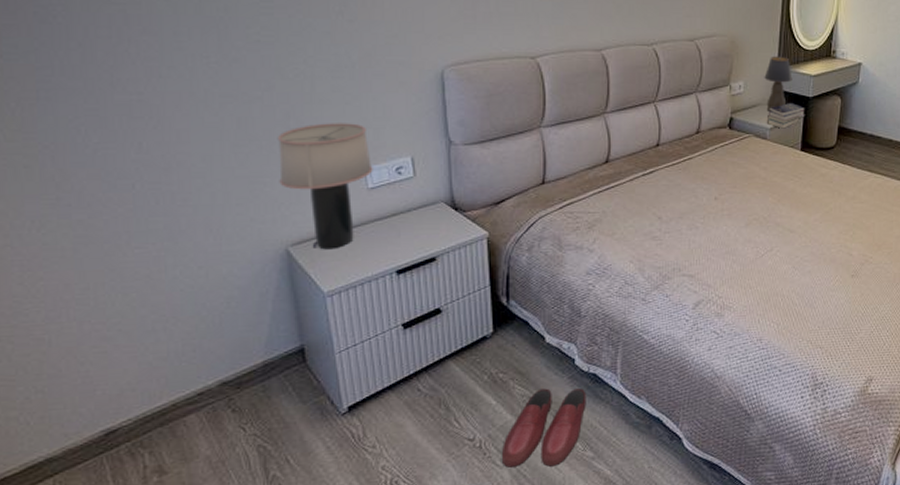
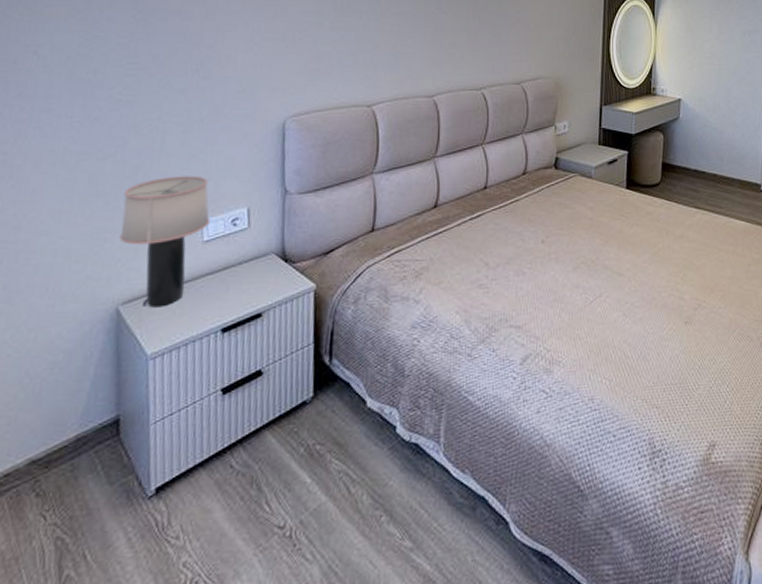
slippers: present [501,388,586,468] -> none [312,462,407,563]
table lamp: present [764,56,792,111] -> none [588,95,615,150]
books: present [768,103,804,129] -> none [592,141,628,167]

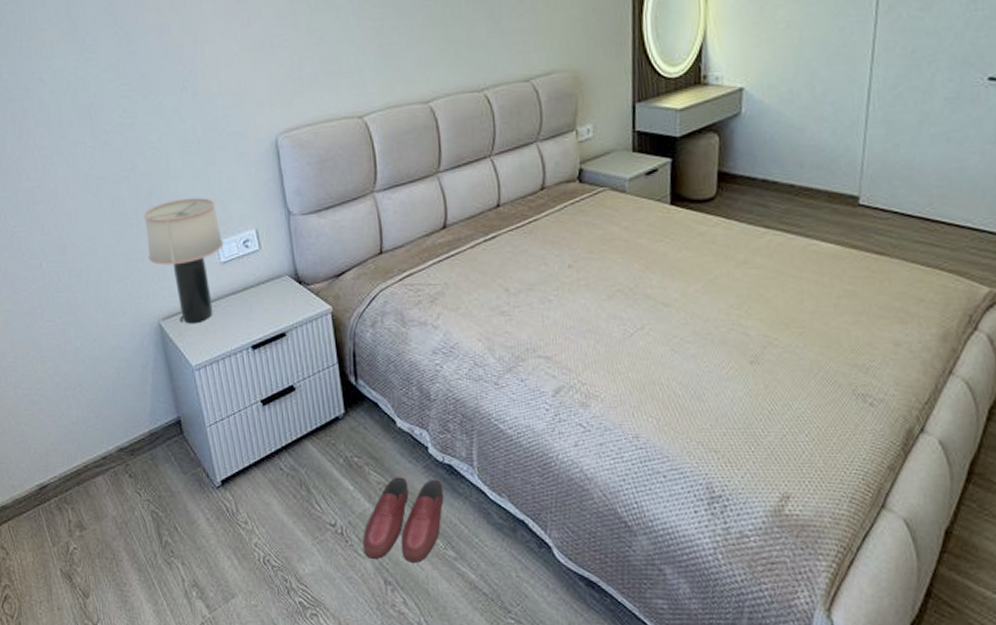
slippers: none [312,462,407,563] -> present [362,477,444,563]

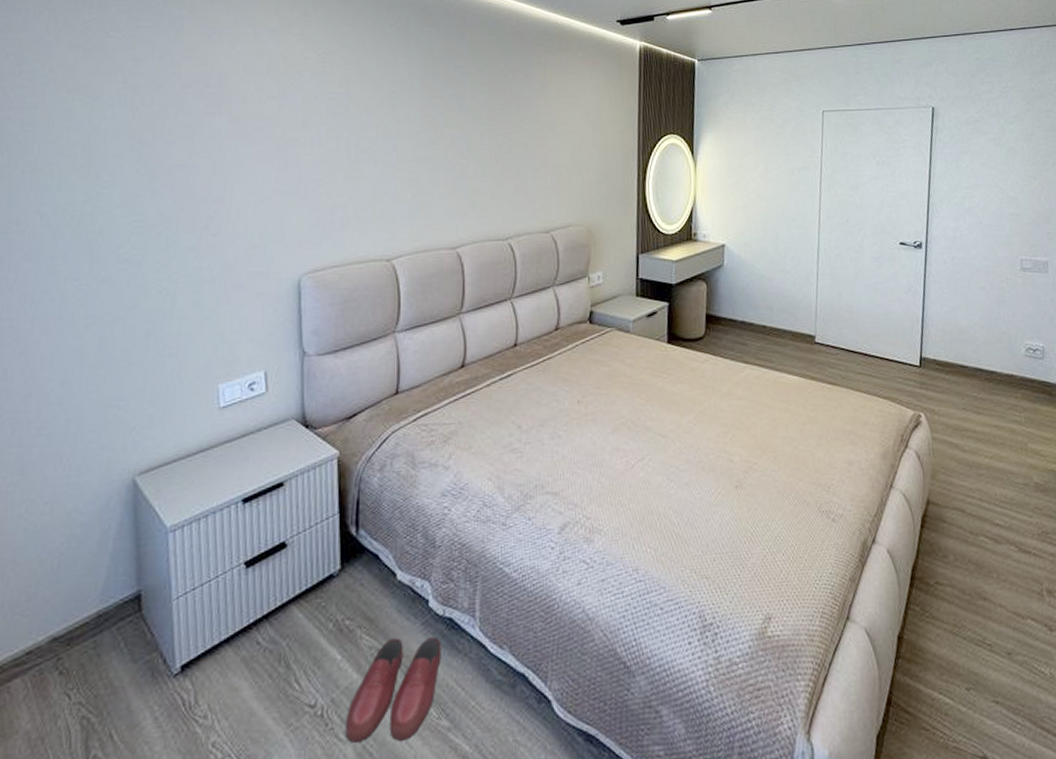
table lamp: present [143,198,224,324] -> none [133,338,226,478]

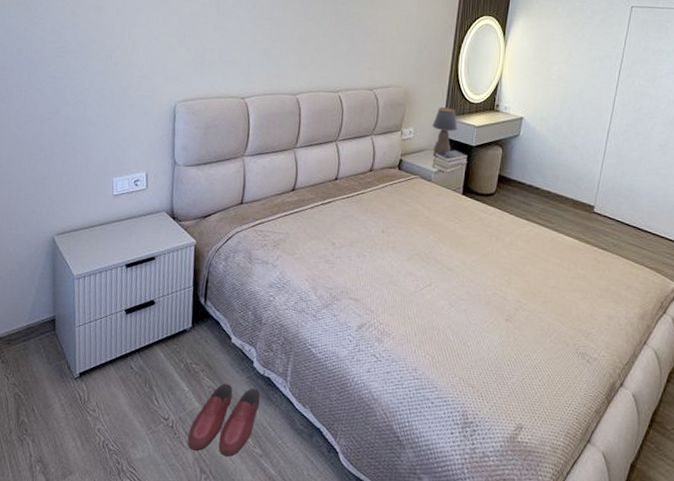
table lamp: none [623,242,653,302] -> present [432,106,458,156]
books: none [629,292,668,320] -> present [433,150,467,173]

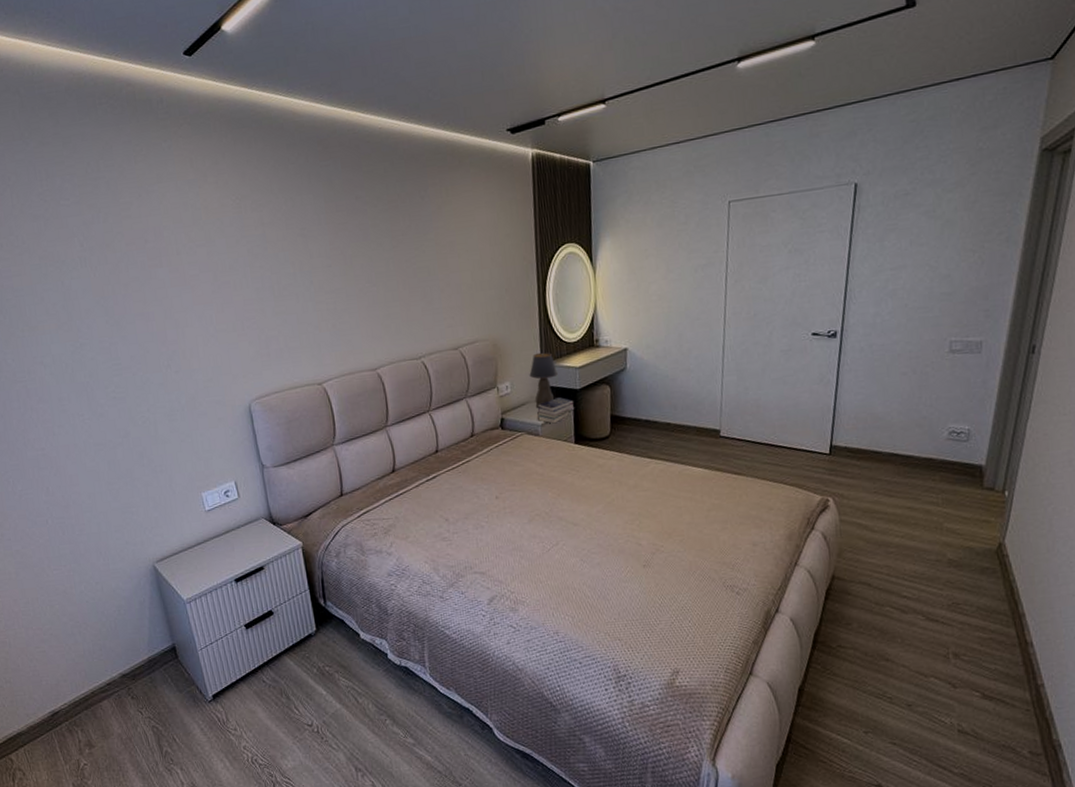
slippers: present [187,383,261,457] -> none [336,680,402,751]

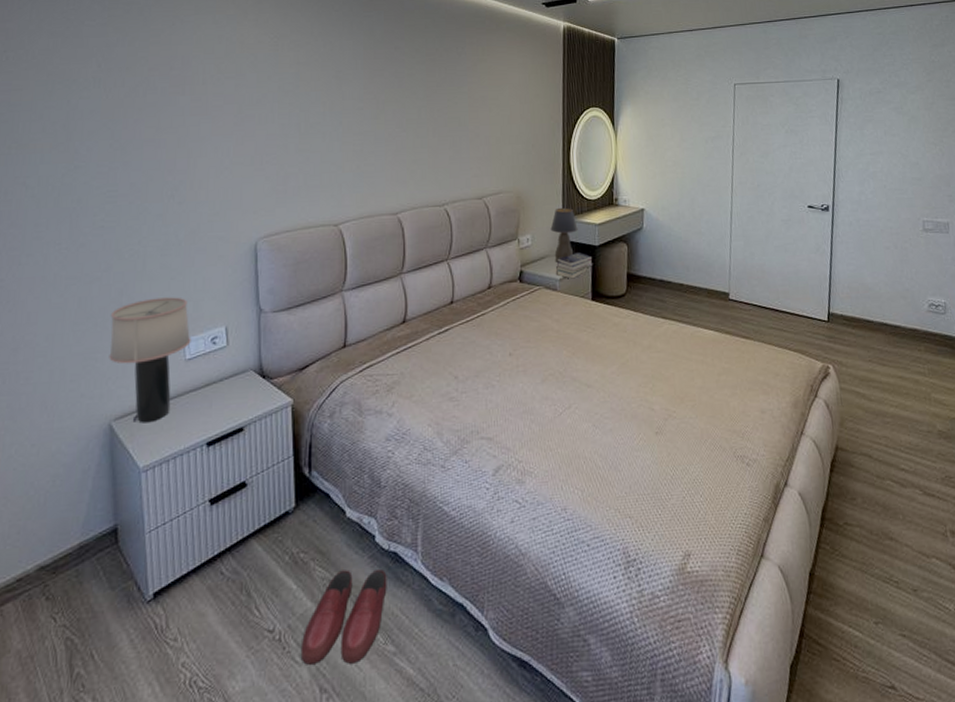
table lamp: none [136,457,208,564] -> present [109,297,191,423]
slippers: none [336,680,402,751] -> present [300,569,387,665]

